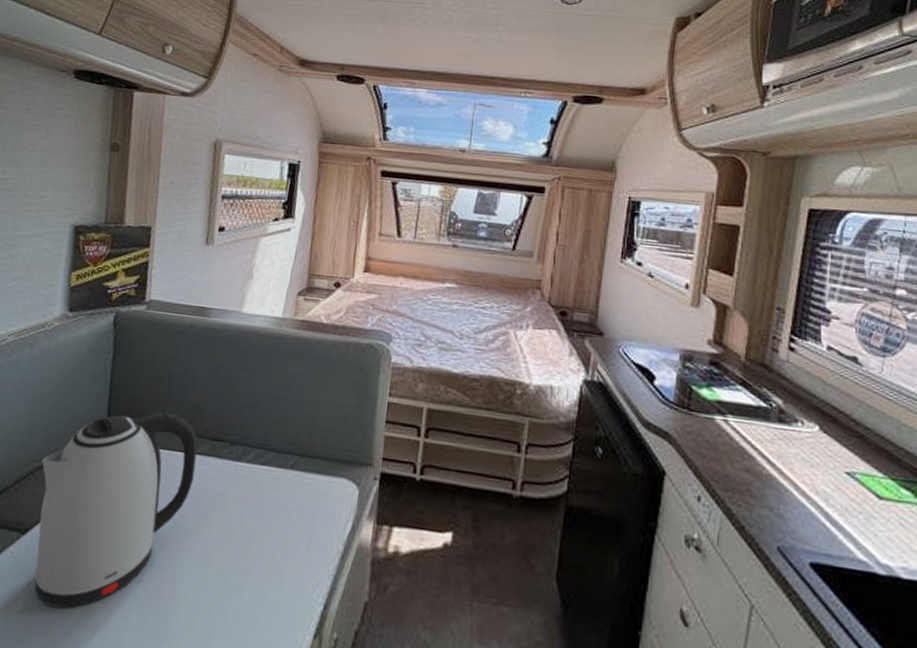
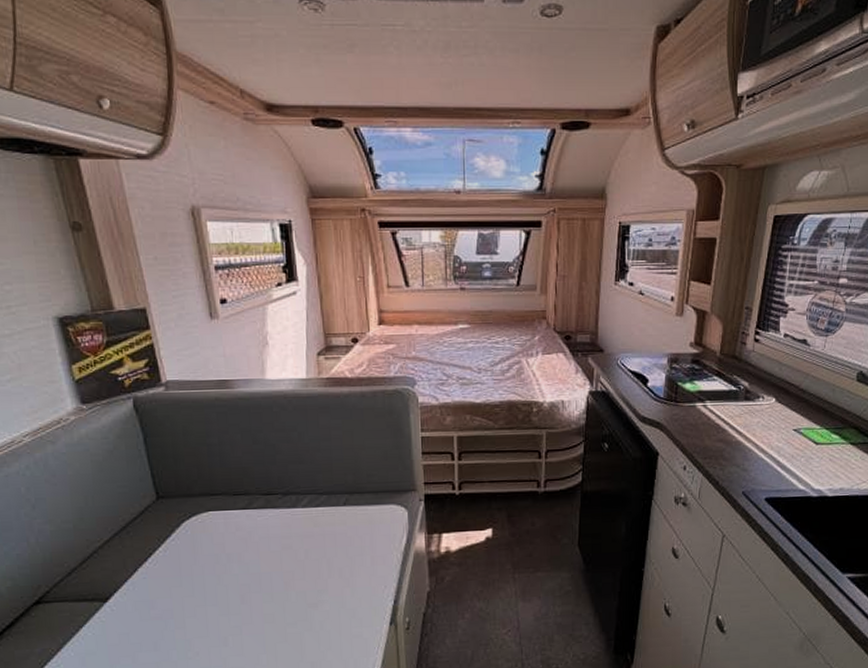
kettle: present [34,411,198,609] -> none [101,478,256,651]

